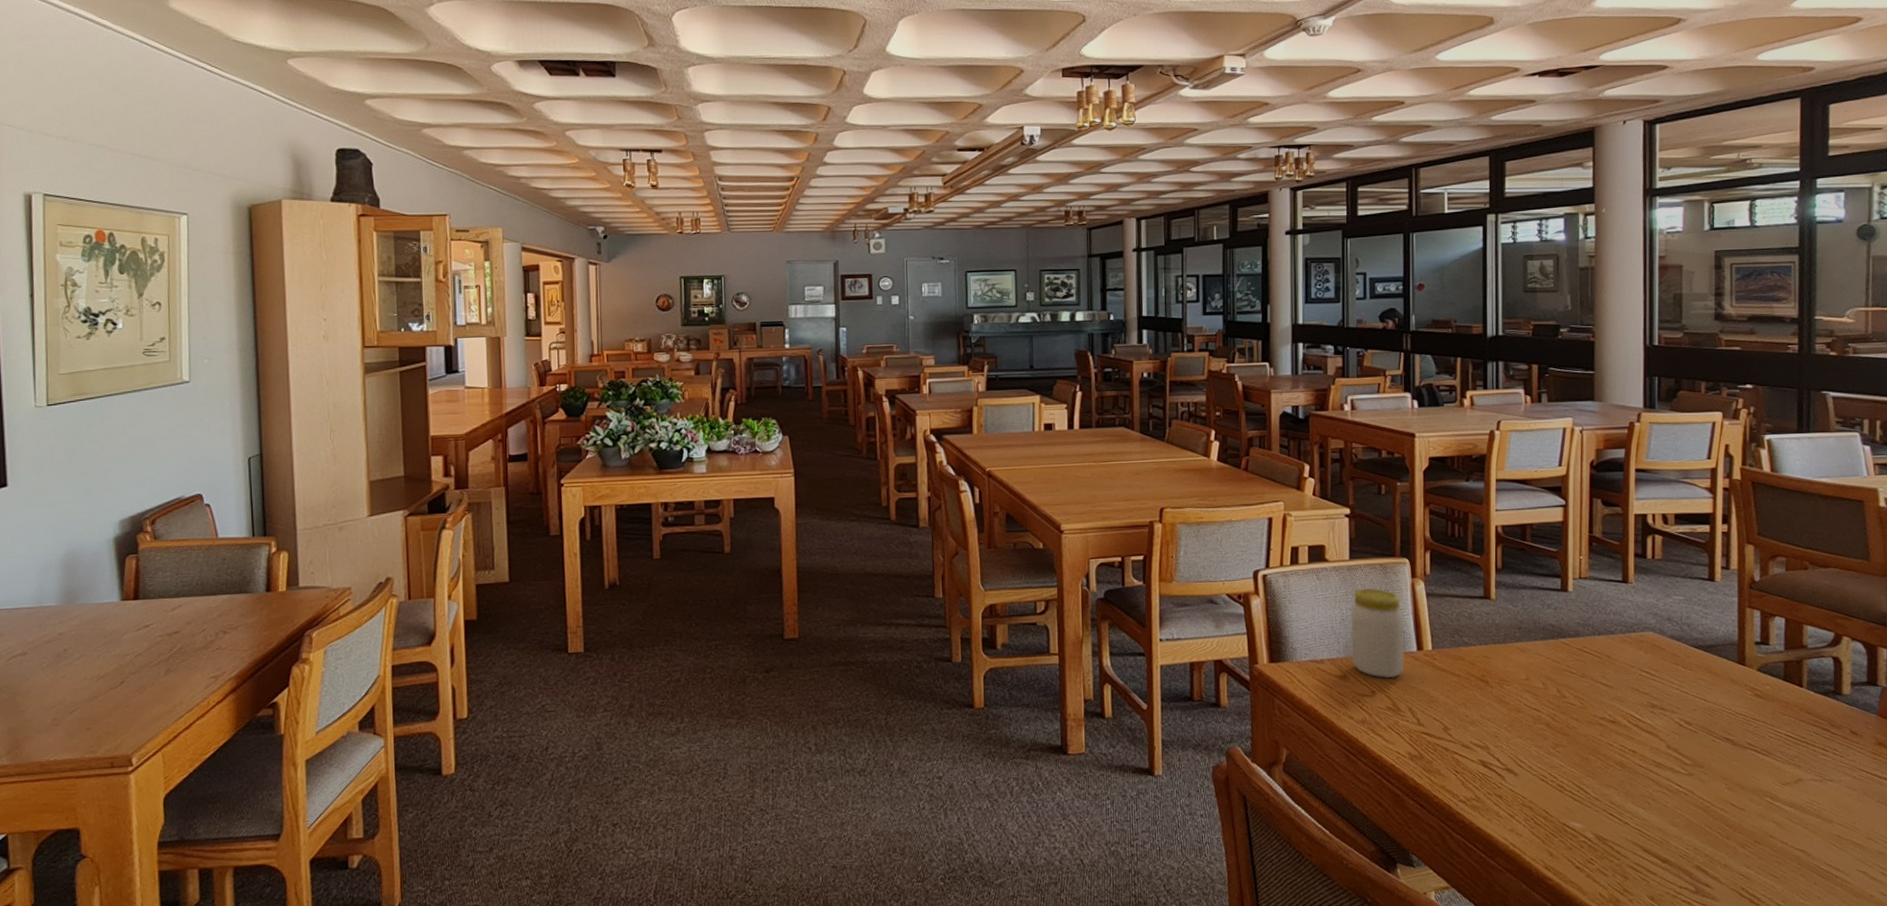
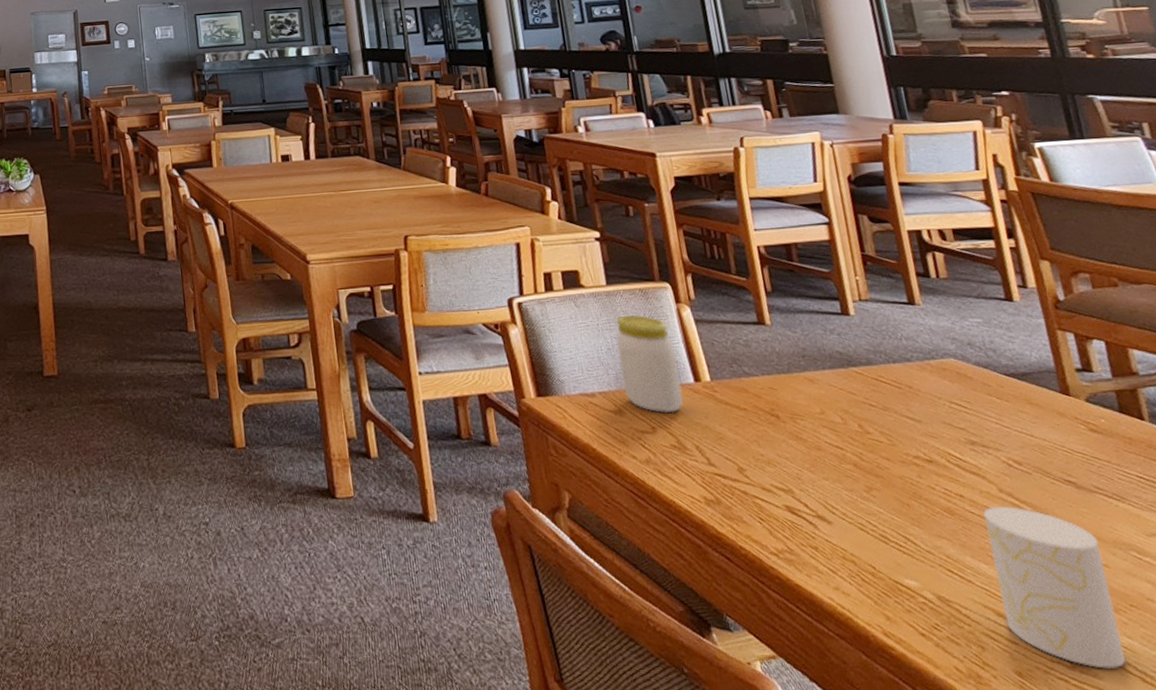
cup: none [1649,760,1742,893] -> present [983,506,1127,669]

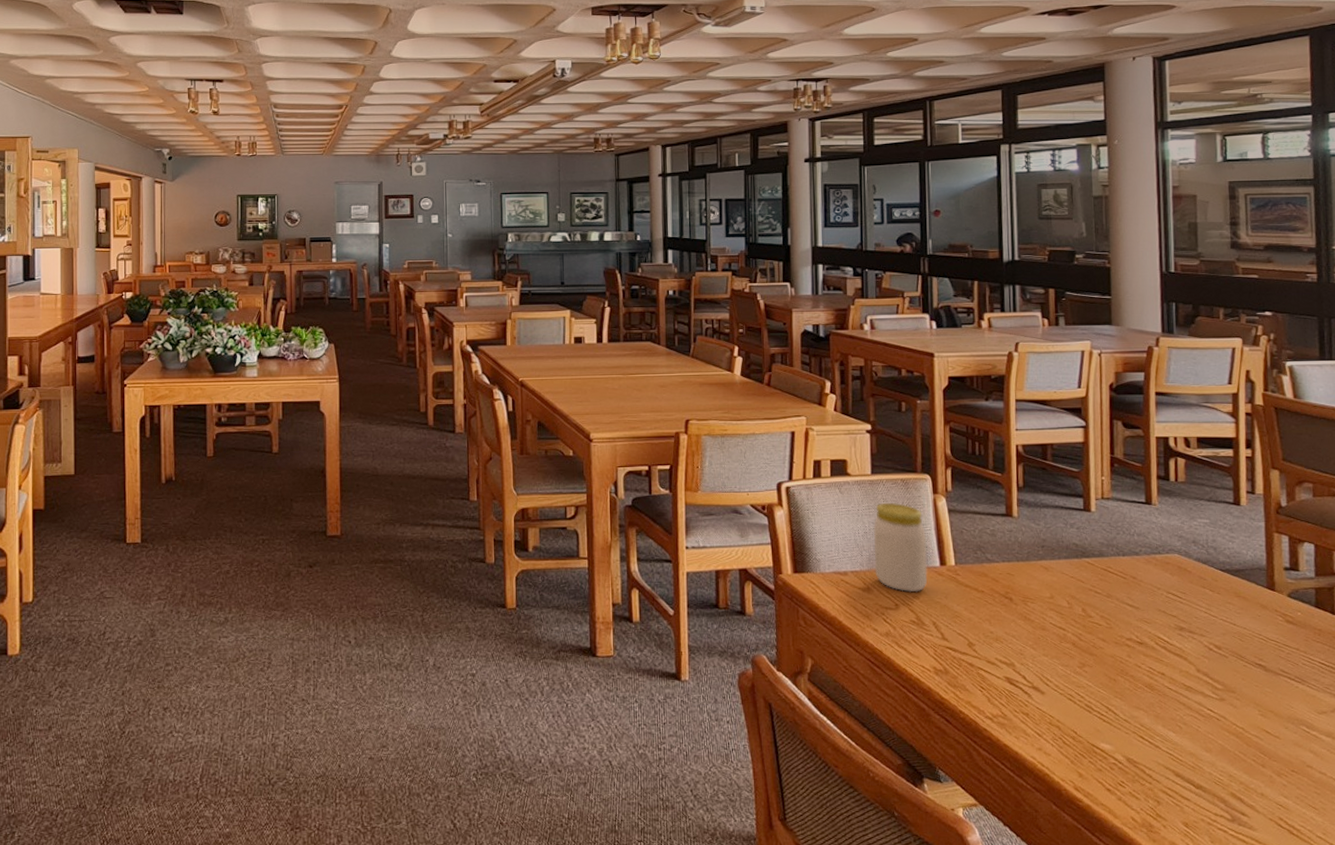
cup: present [983,506,1127,669] -> none [1179,684,1280,822]

